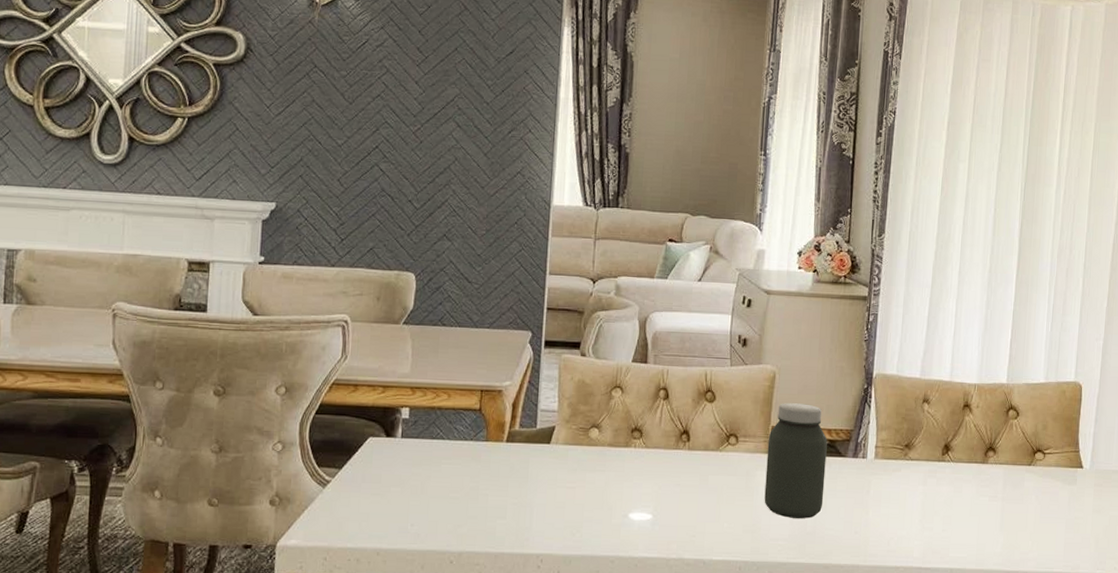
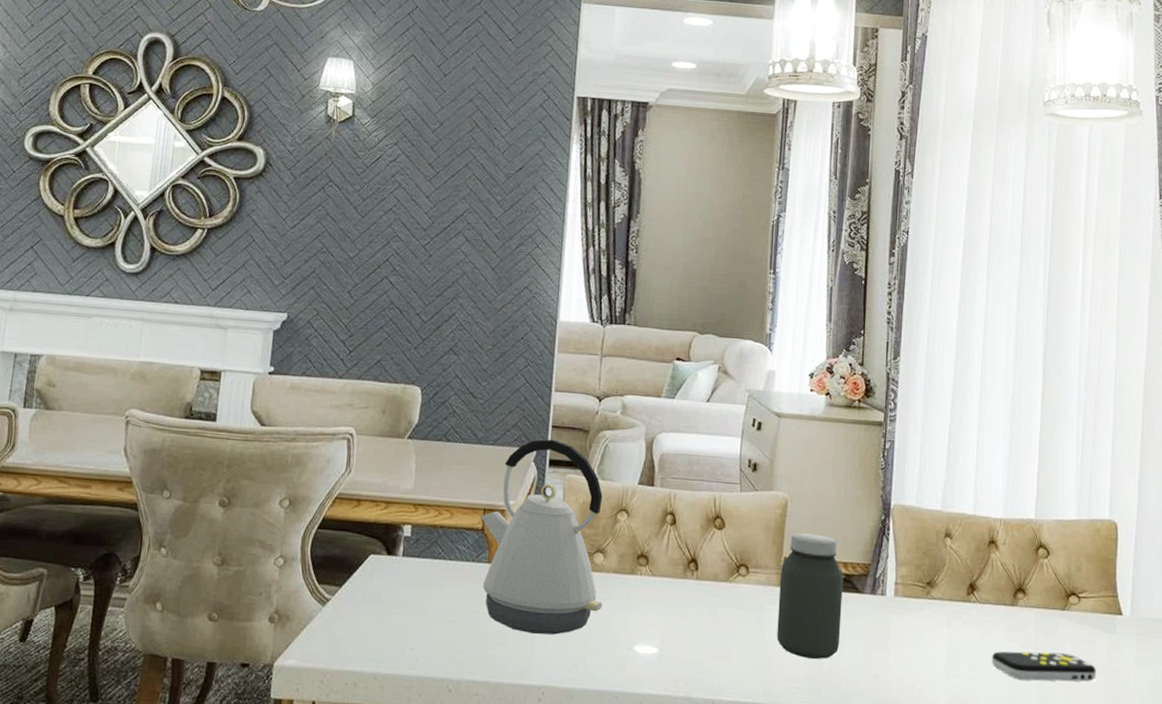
kettle: none [477,321,598,507] -> present [480,439,603,635]
remote control: none [963,503,1057,530] -> present [992,651,1096,682]

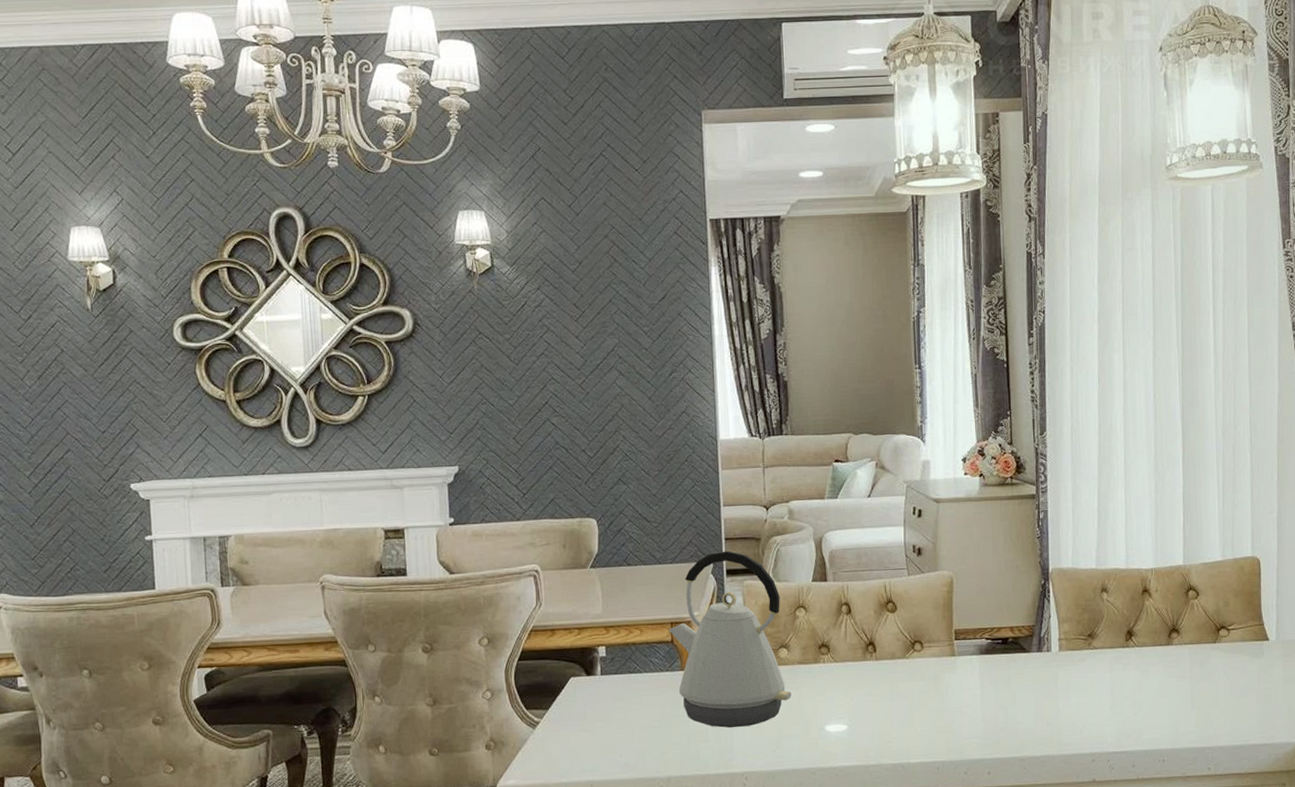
jar: present [776,532,844,659] -> none [952,604,1013,716]
remote control: present [992,651,1096,682] -> none [1152,680,1248,709]

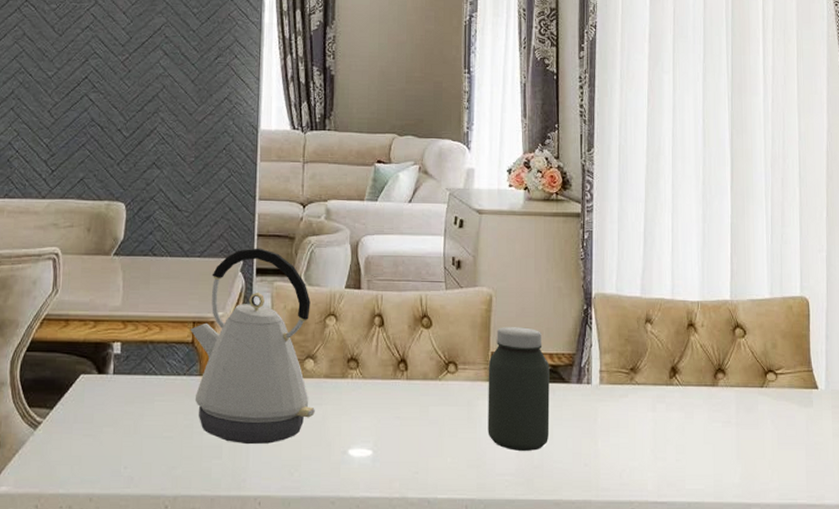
jar: none [952,604,1013,716] -> present [488,327,550,451]

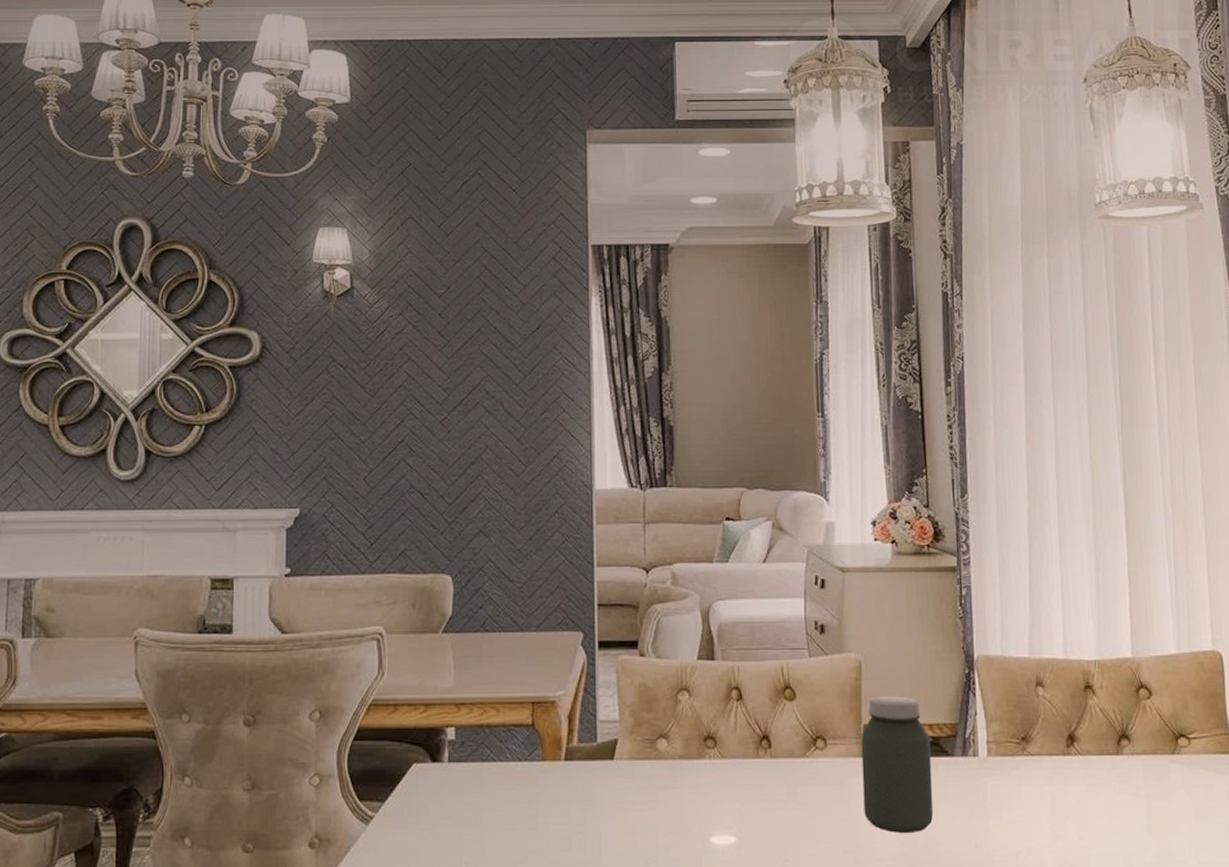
kettle: present [190,248,315,445] -> none [529,619,671,835]

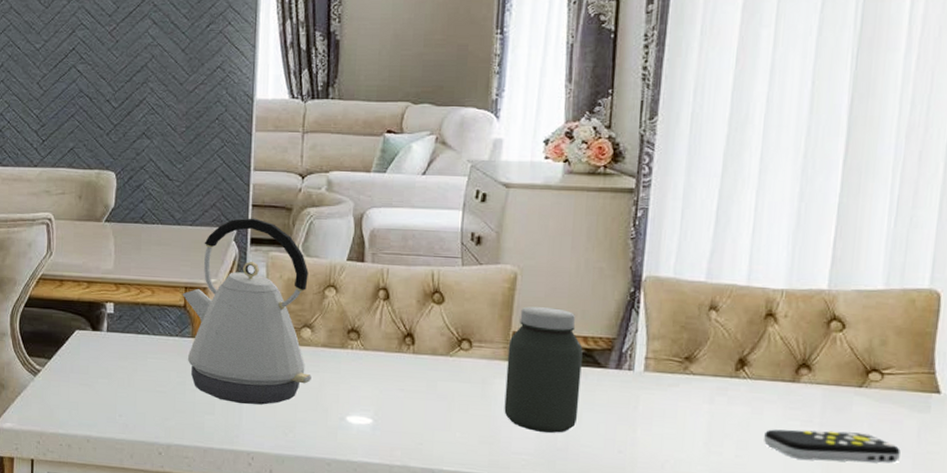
kettle: none [529,619,671,835] -> present [182,218,311,405]
remote control: none [1100,800,1216,835] -> present [764,429,900,464]

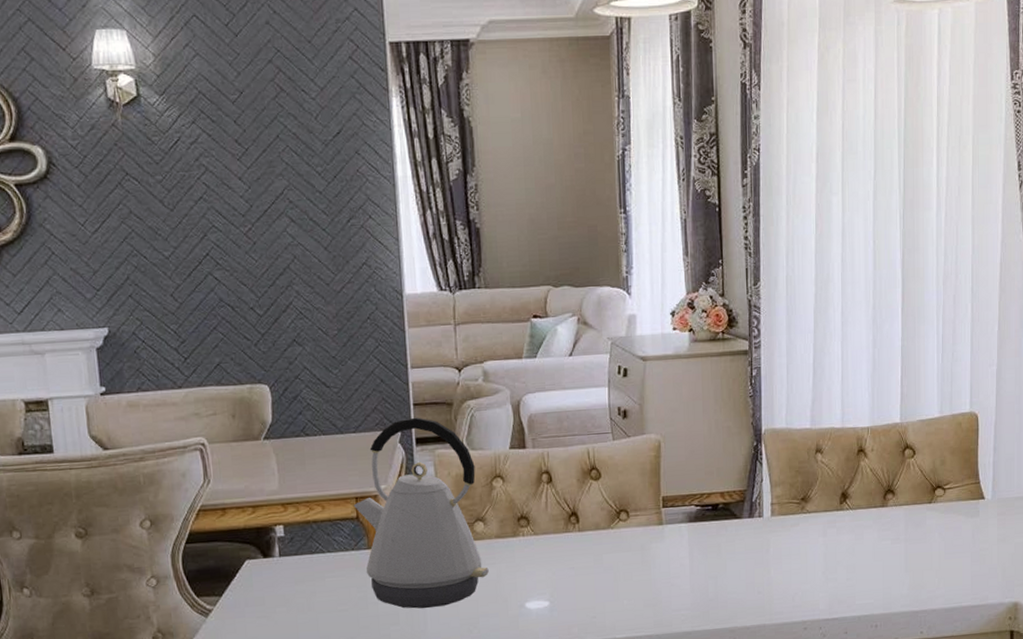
jar: present [504,306,583,433] -> none [660,469,723,587]
remote control: present [764,429,900,464] -> none [866,541,962,573]

